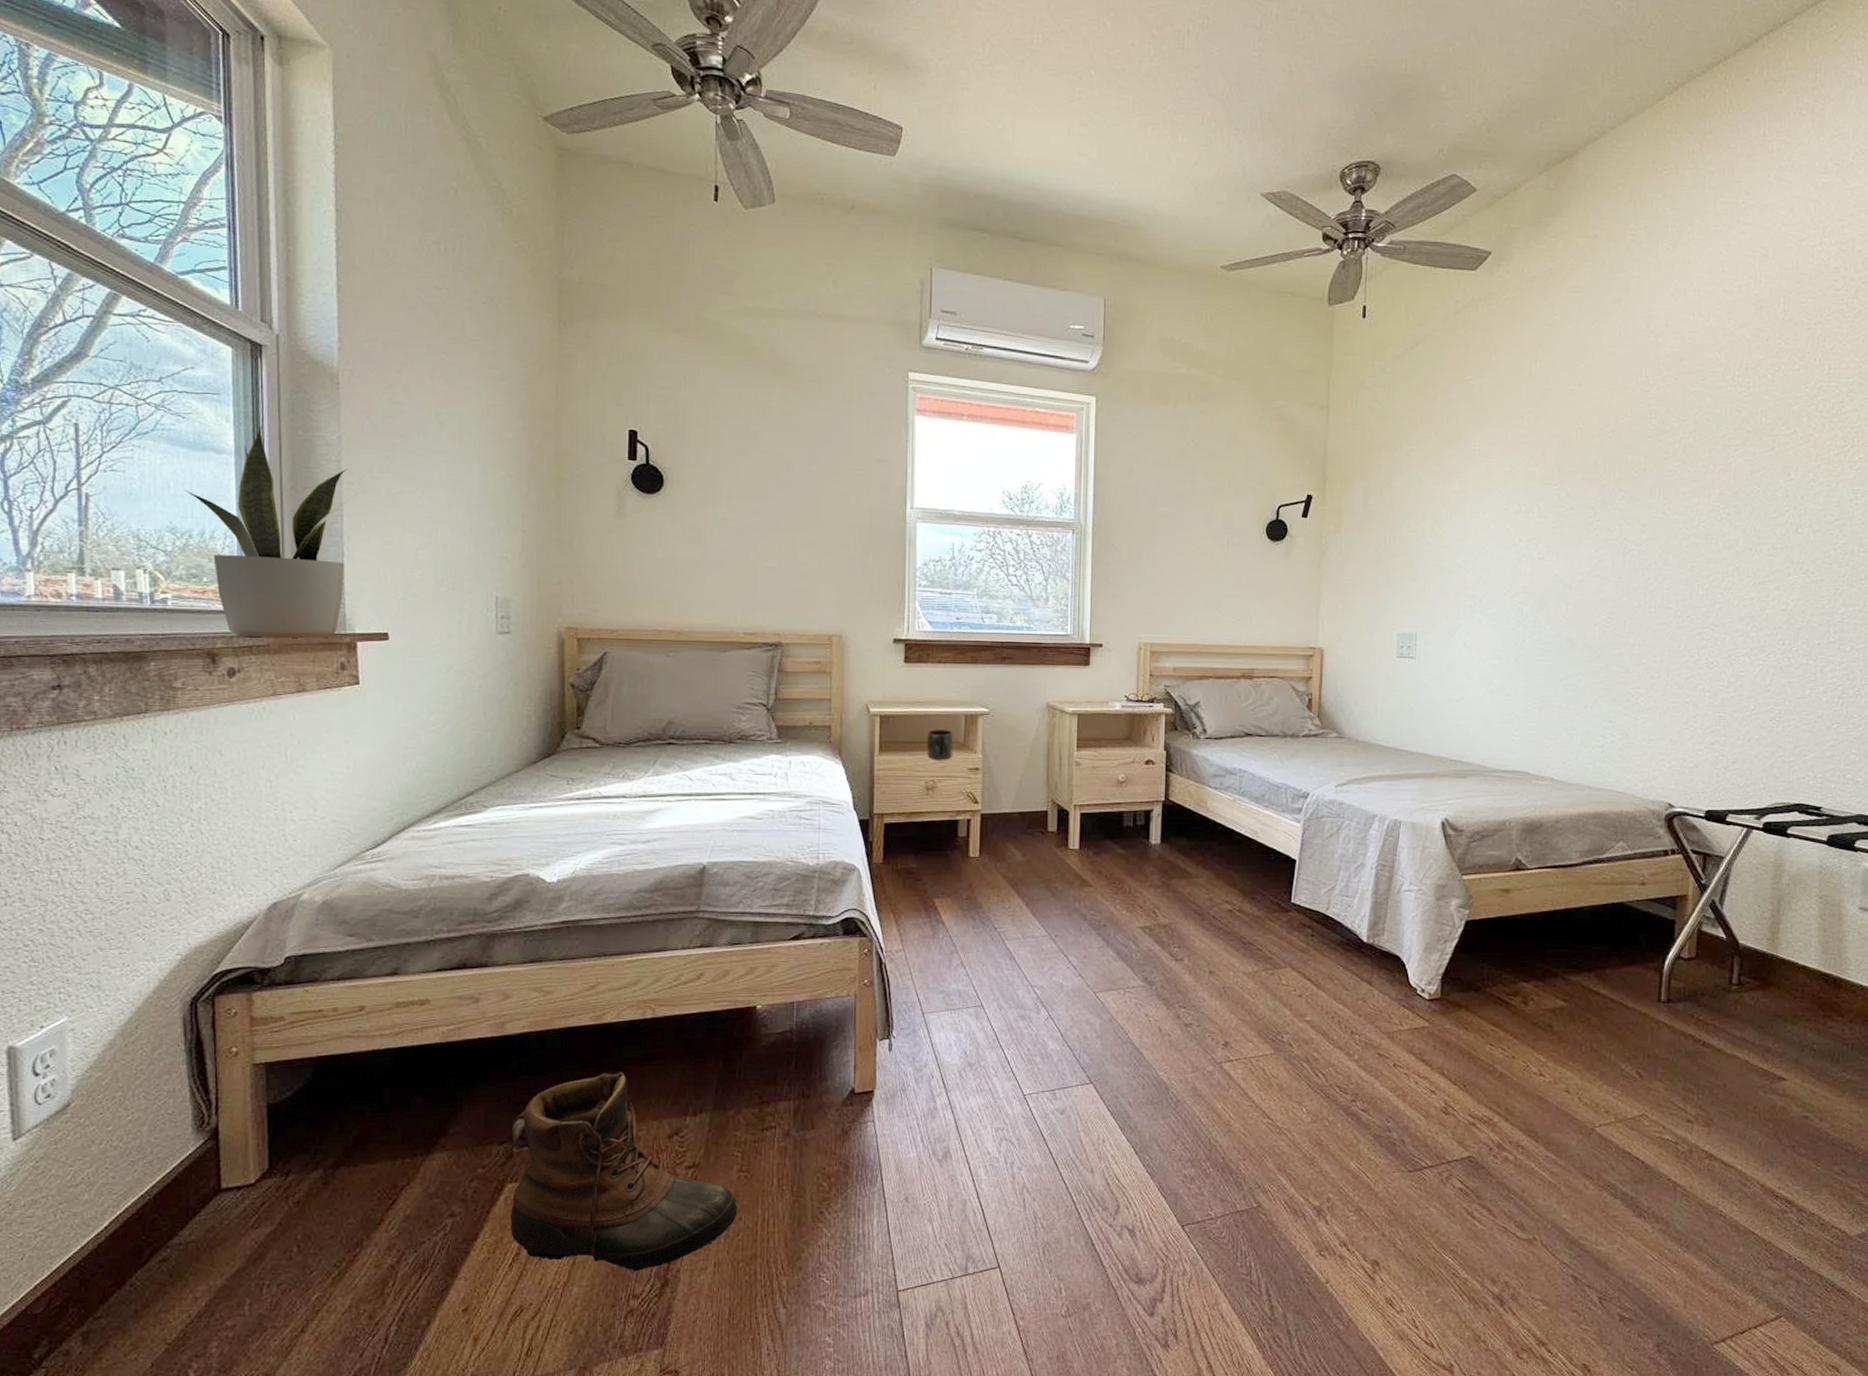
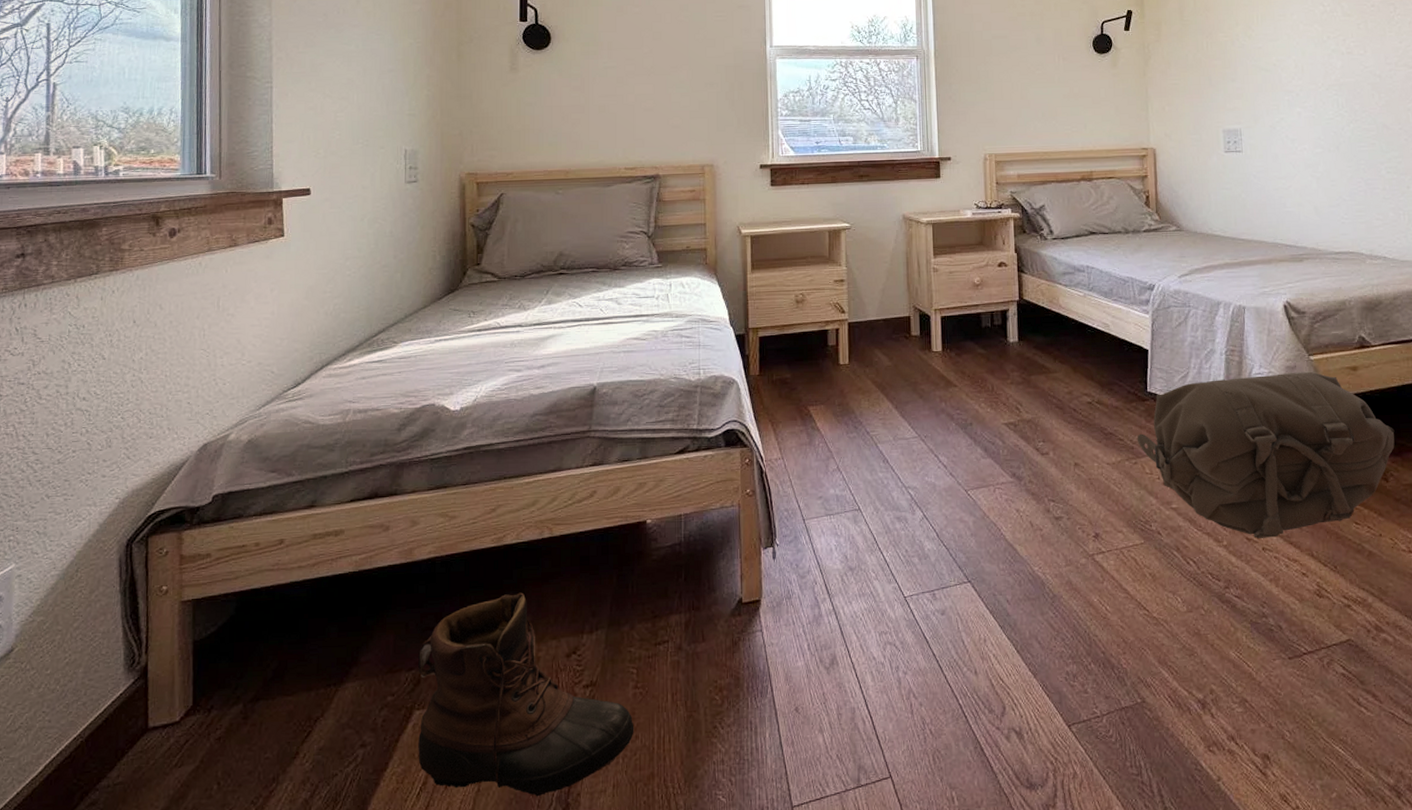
potted plant: present [184,425,361,639] -> none [137,14,288,201]
mug: present [926,729,954,761] -> none [794,245,820,275]
duffel bag: none [1276,891,1540,1055] -> present [1137,371,1395,539]

